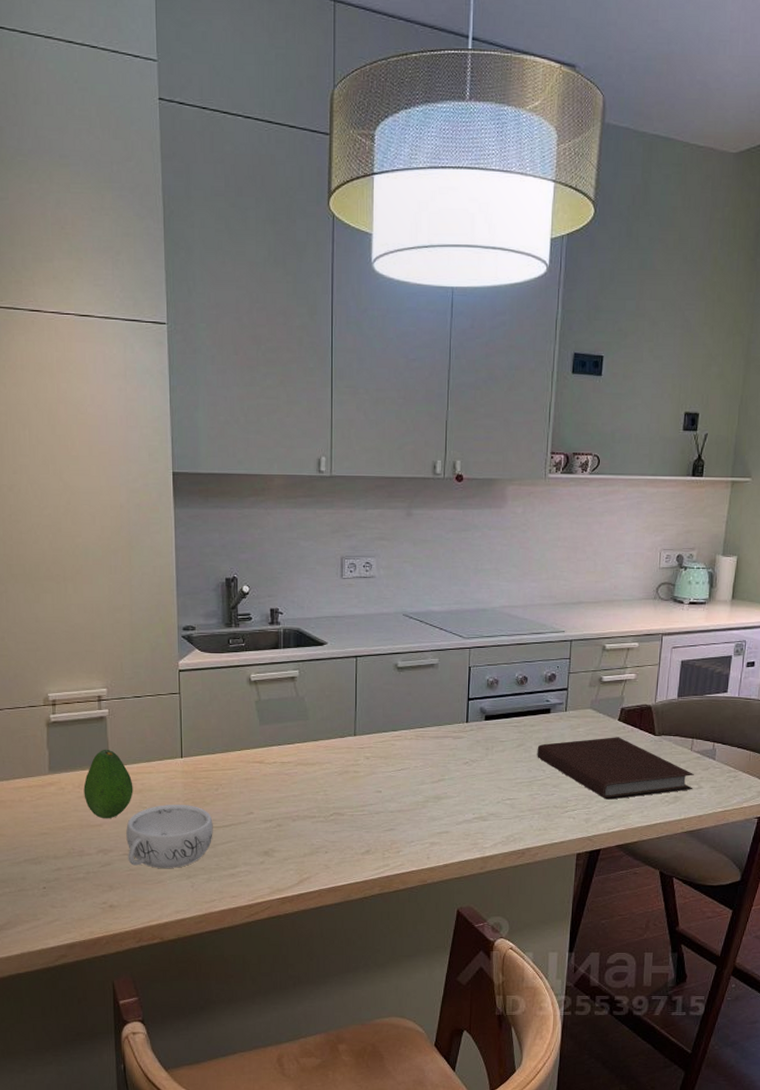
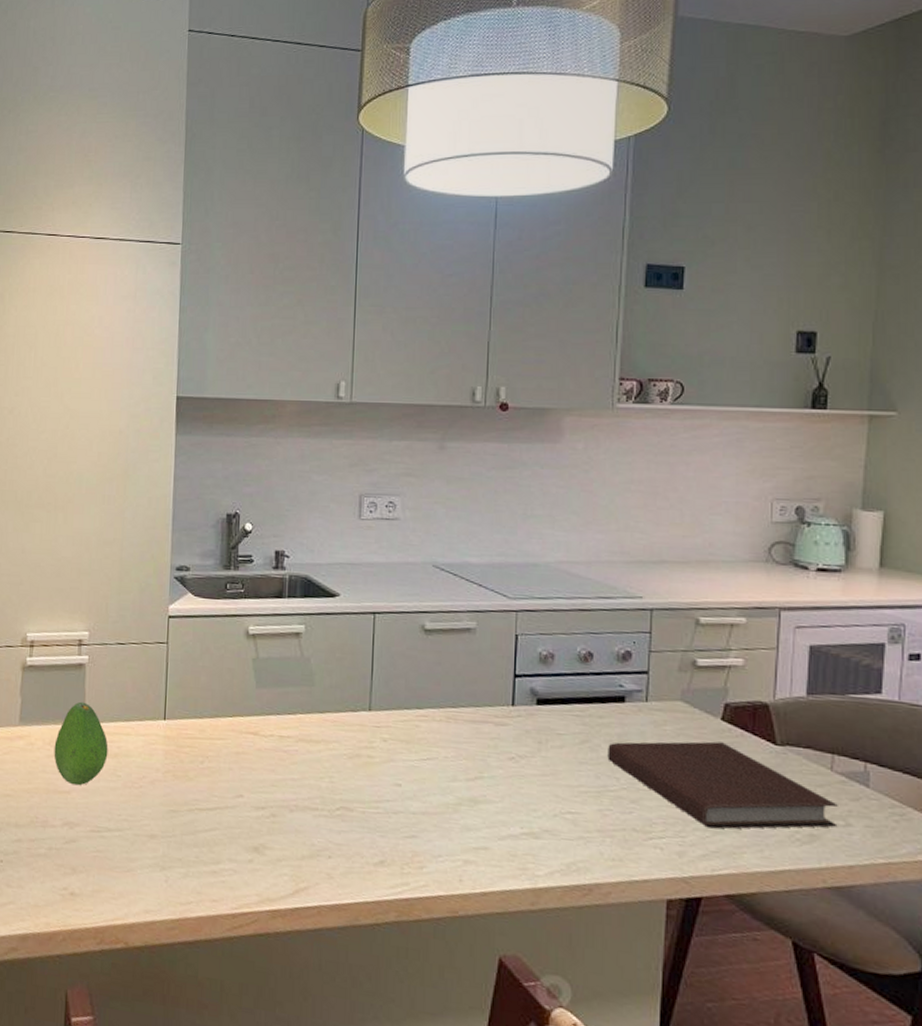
decorative bowl: present [126,805,213,868] -> none [96,774,195,855]

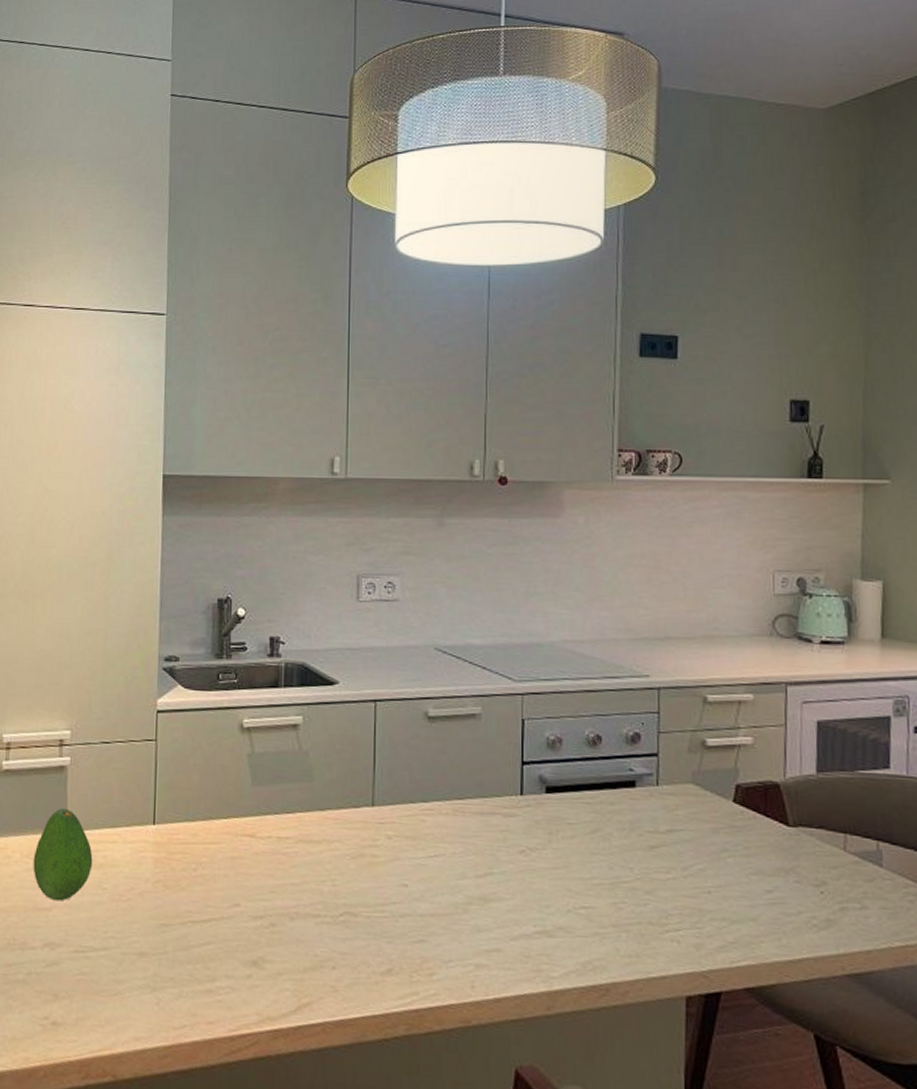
notebook: present [607,741,838,829] -> none [620,825,853,918]

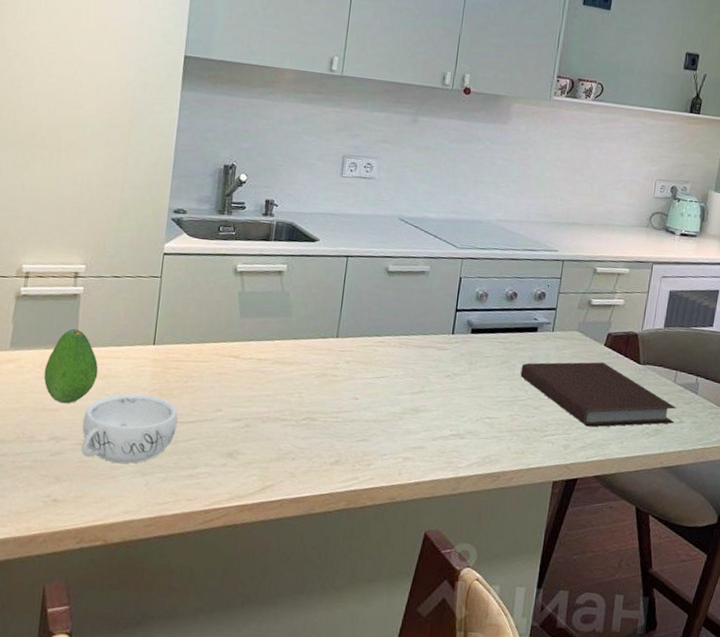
decorative bowl: none [79,886,188,976] -> present [81,393,178,464]
notebook: none [620,825,853,918] -> present [520,362,676,427]

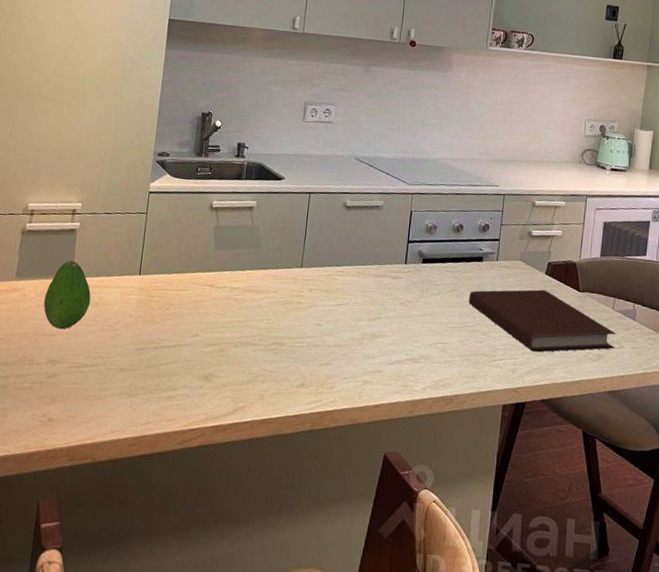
decorative bowl: present [81,393,178,464] -> none [74,319,160,385]

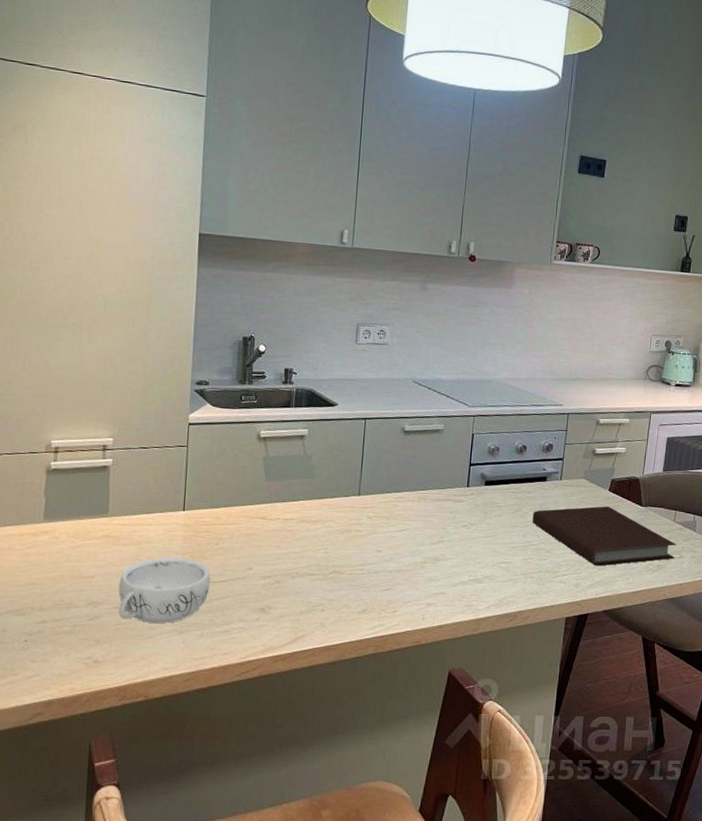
fruit: present [43,260,91,330] -> none [78,499,131,571]
decorative bowl: none [74,319,160,385] -> present [118,557,210,623]

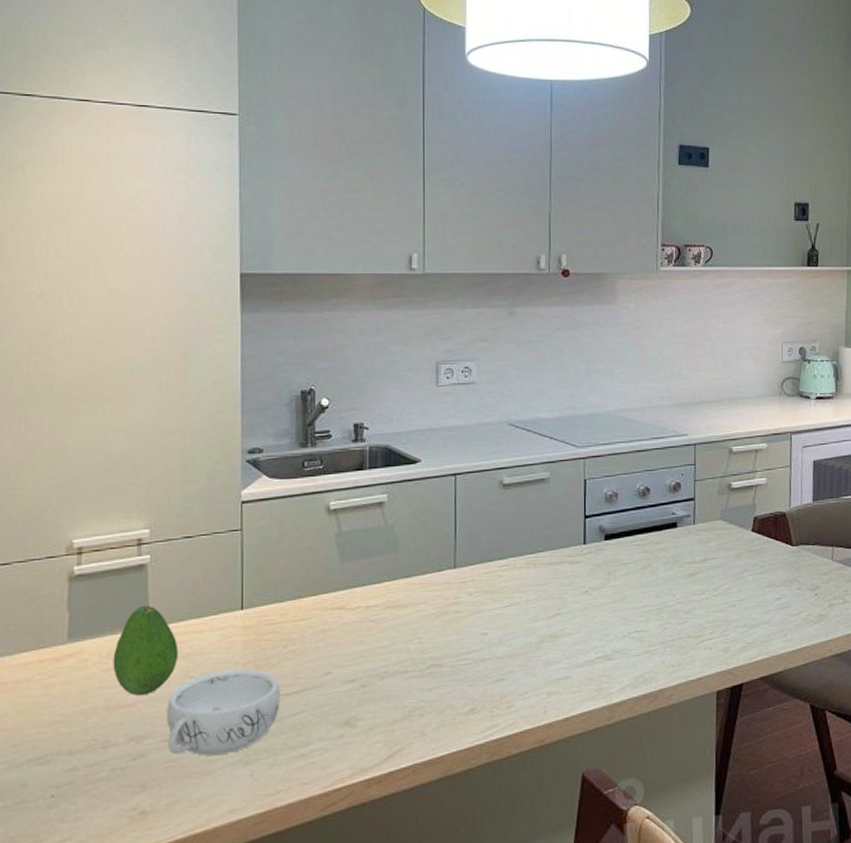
fruit: none [78,499,131,571] -> present [113,605,179,696]
notebook: present [532,506,676,566] -> none [665,550,838,624]

